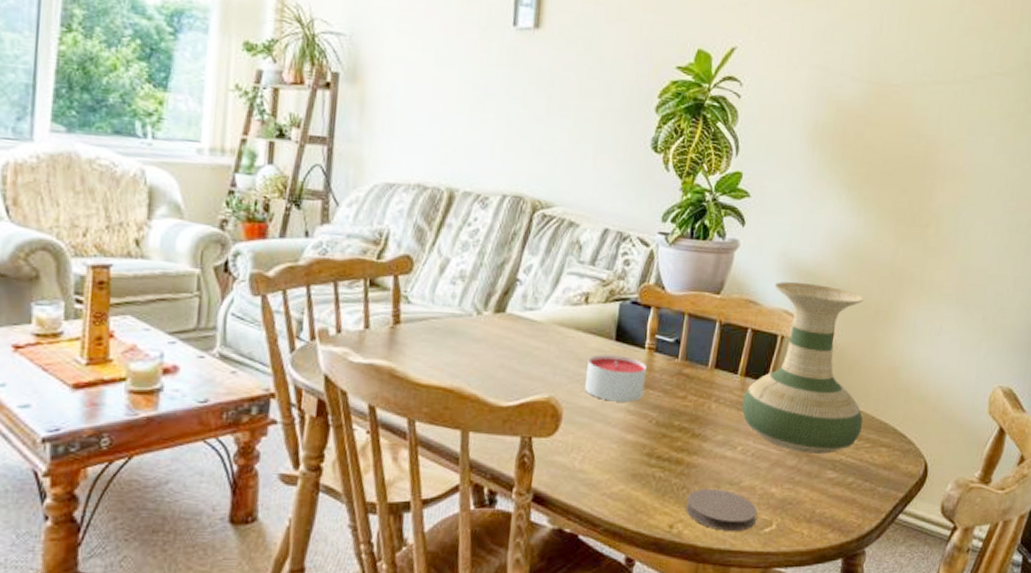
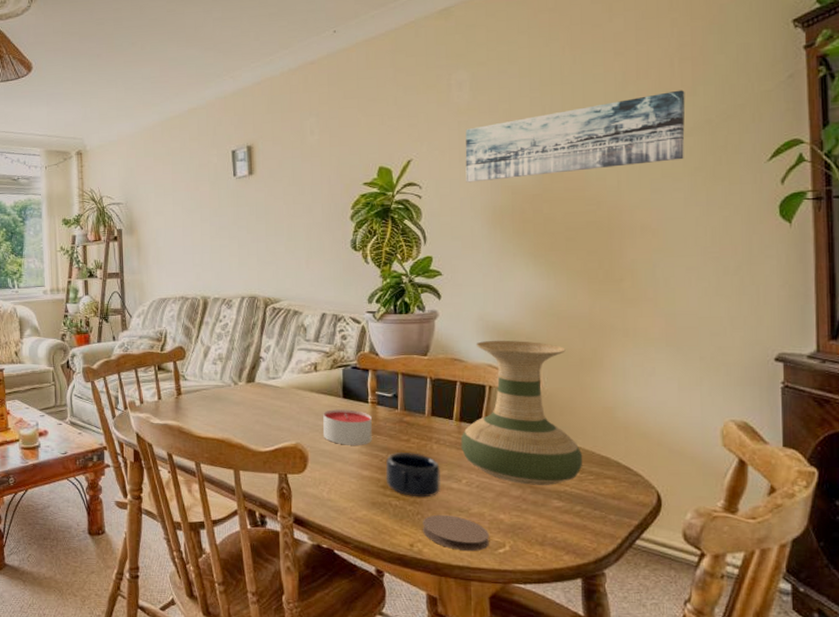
mug: none [652,411,716,468] -> present [385,451,441,498]
wall art: none [791,21,1012,102] -> present [465,90,686,183]

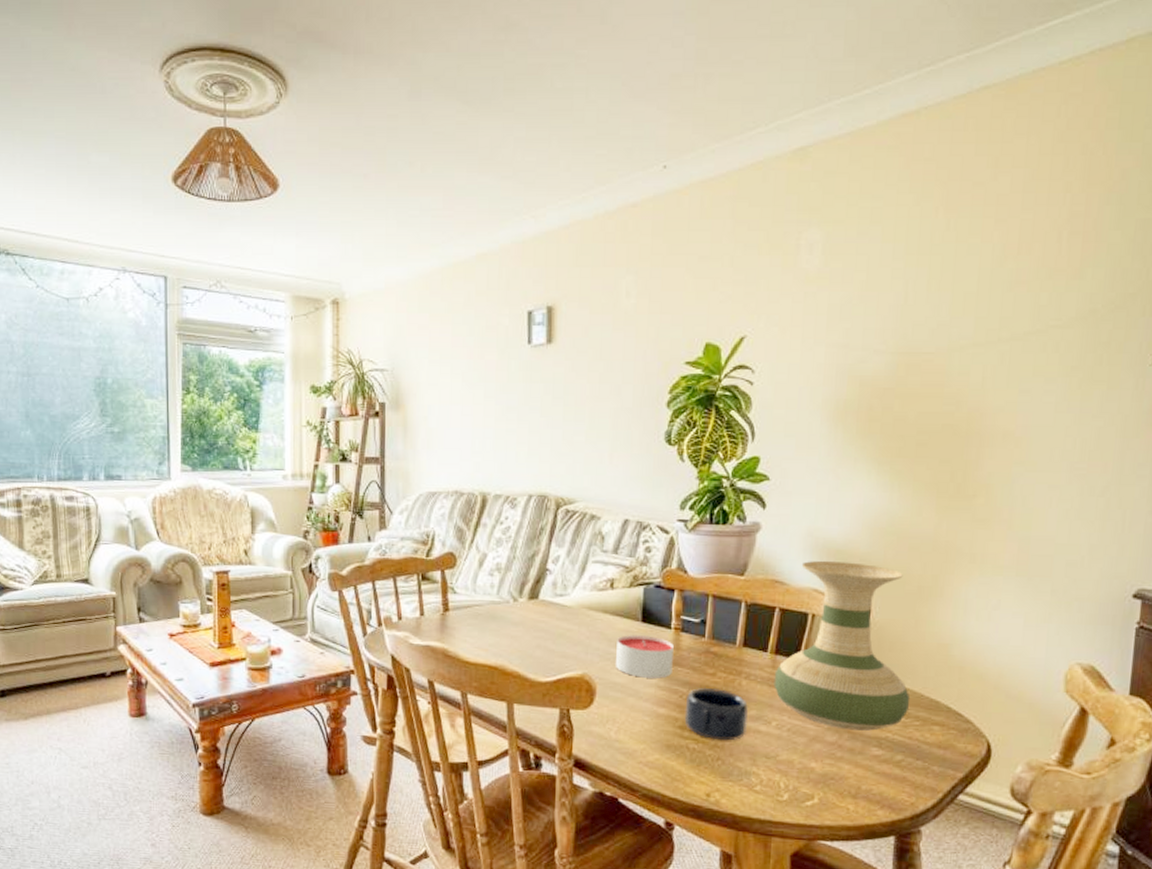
coaster: present [423,514,489,552] -> none [722,760,797,804]
wall art: present [465,90,686,183] -> none [807,271,1071,369]

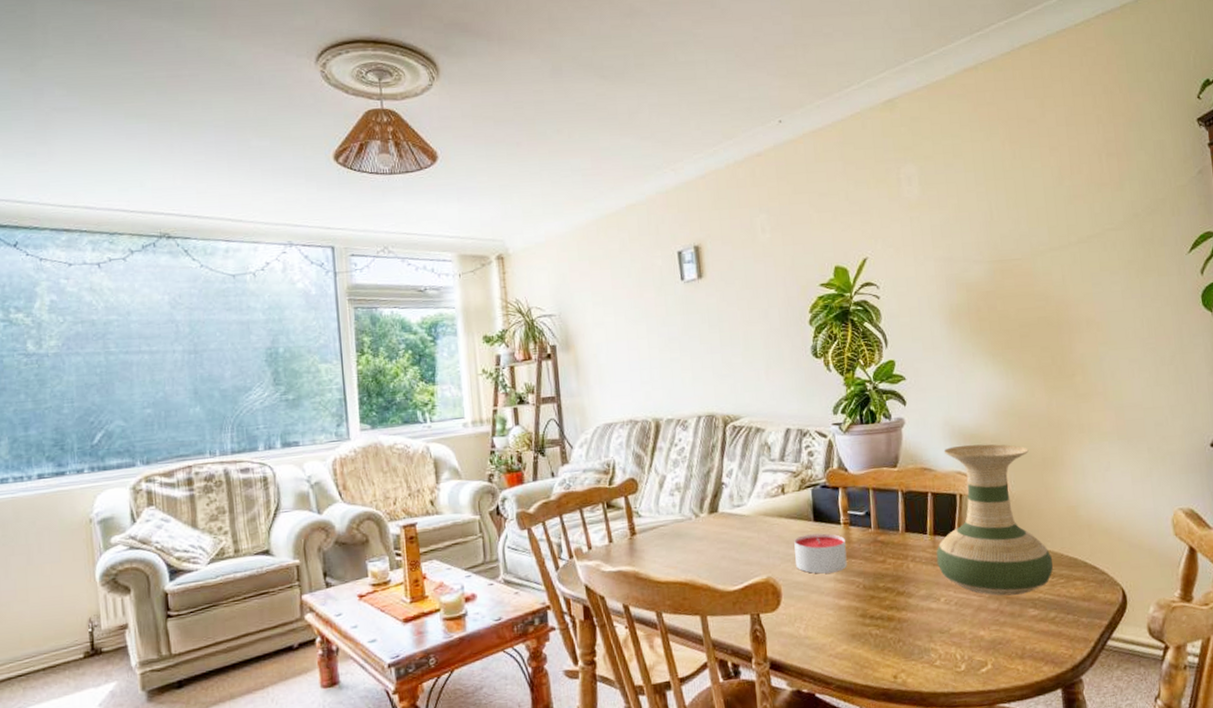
mug: present [684,687,748,741] -> none [863,574,920,624]

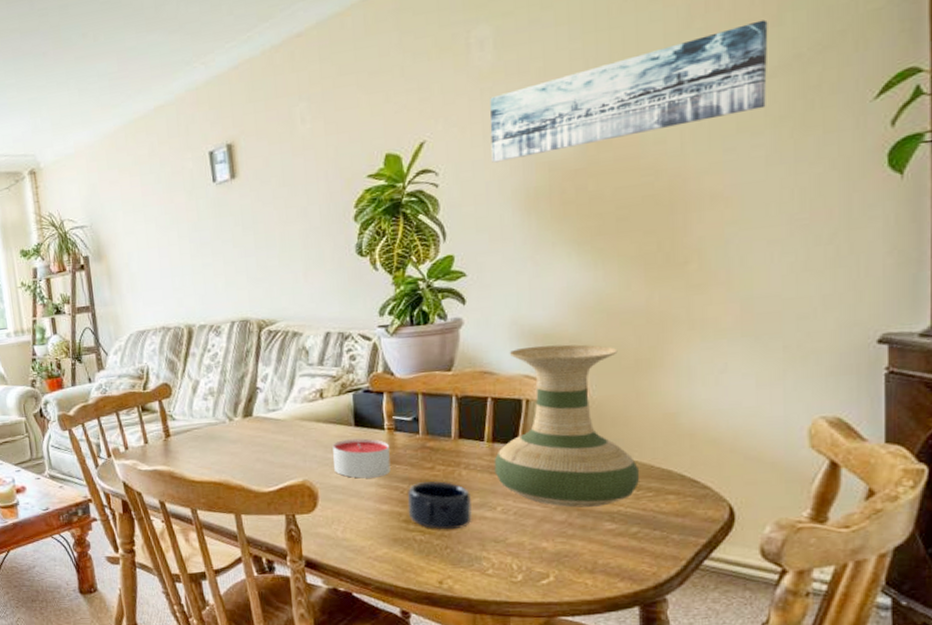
mug: none [863,574,920,624] -> present [408,481,472,530]
wall art: none [918,185,1118,281] -> present [490,20,768,163]

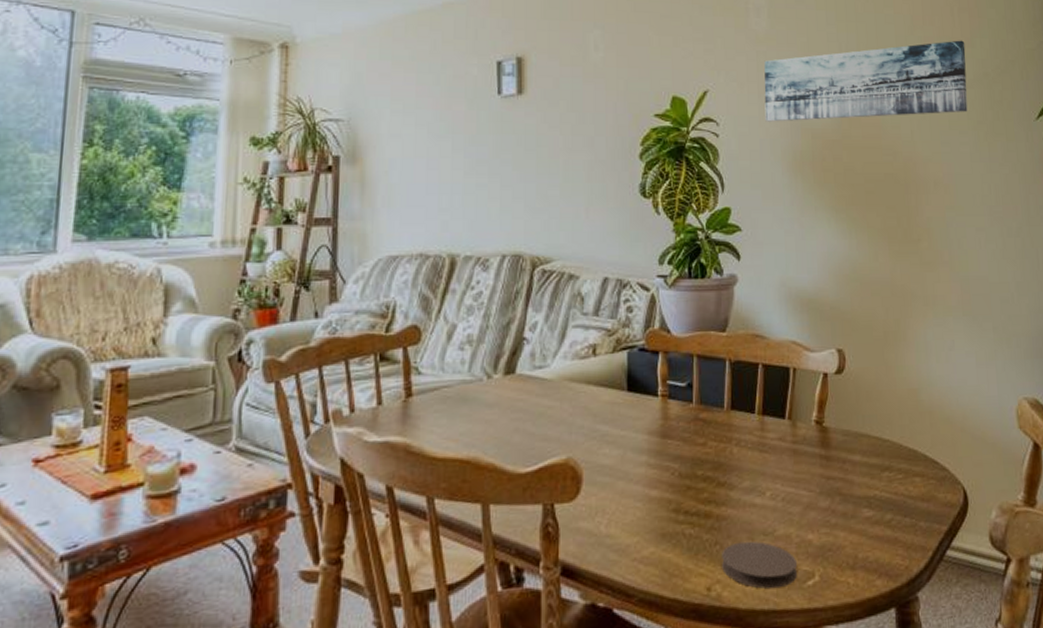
candle: present [333,438,391,479] -> none [602,406,662,456]
mug: present [408,481,472,530] -> none [678,460,742,522]
coaster: none [452,546,530,585] -> present [722,541,797,589]
vase: present [494,344,640,508] -> none [763,311,892,492]

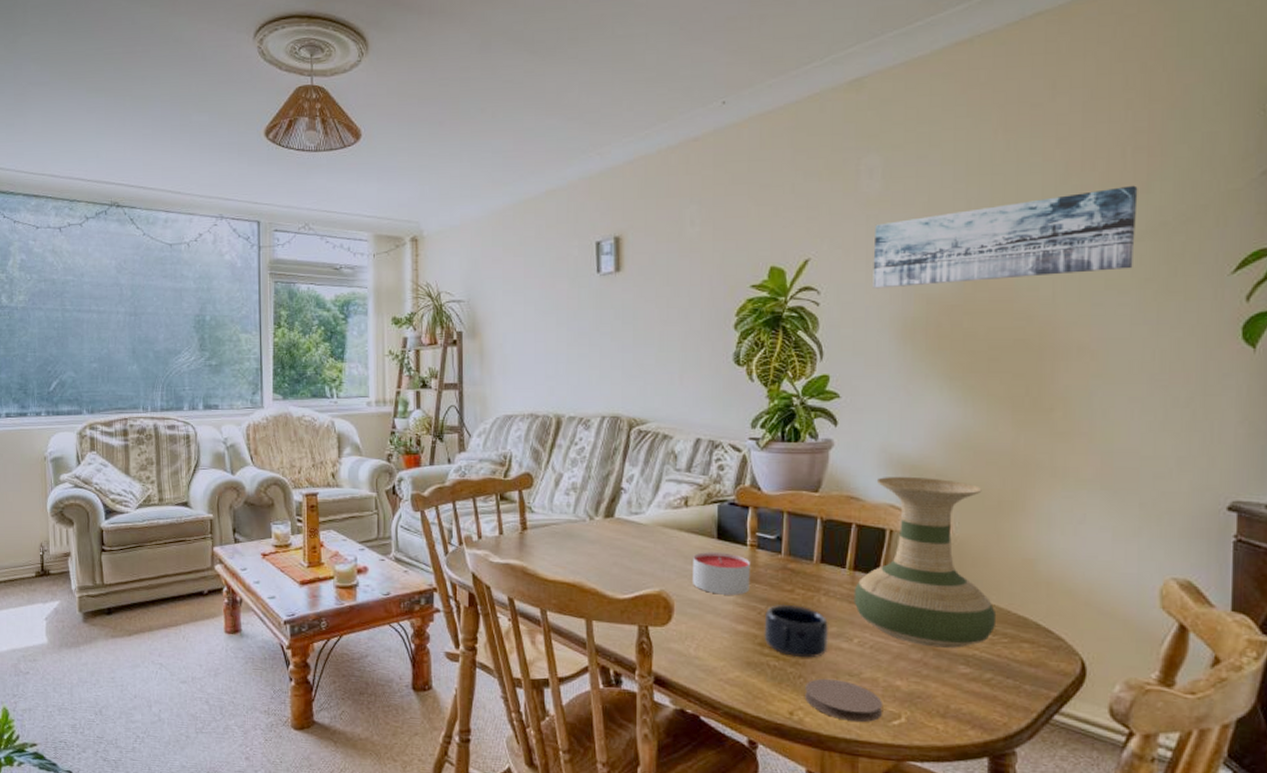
candle: none [602,406,662,456] -> present [693,552,750,595]
mug: none [678,460,742,522] -> present [764,604,828,658]
vase: none [763,311,892,492] -> present [853,477,997,648]

